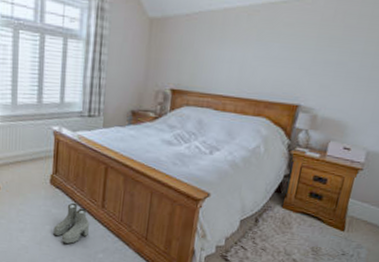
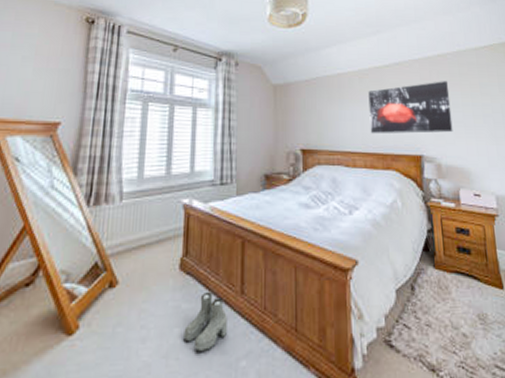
wall art: none [248,23,354,84] -> present [368,81,453,134]

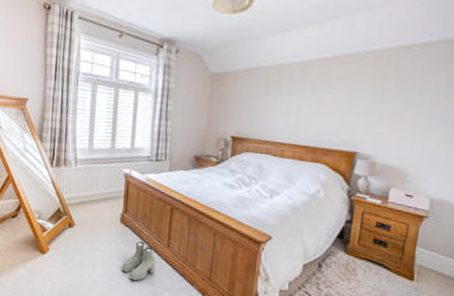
wall art: present [368,81,453,134] -> none [304,76,407,132]

